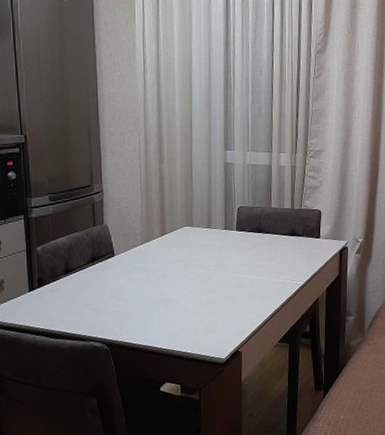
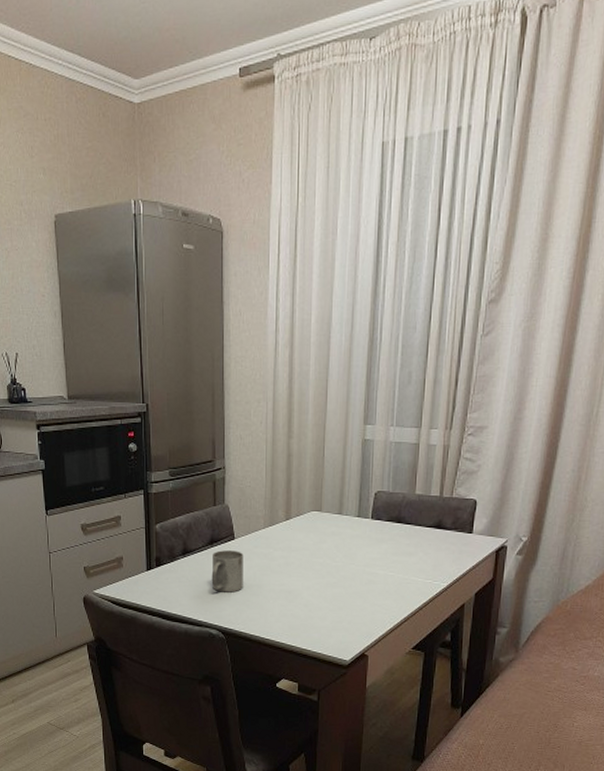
mug: none [93,266,125,307] -> present [211,550,243,593]

